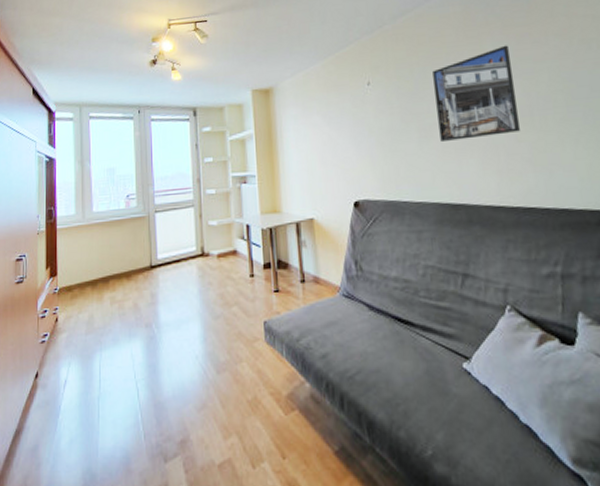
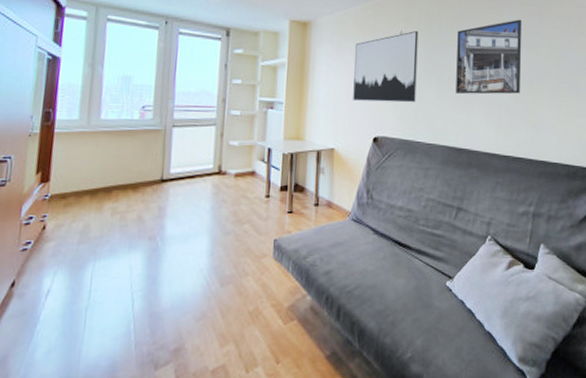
wall art: none [322,78,395,164] -> present [353,30,419,103]

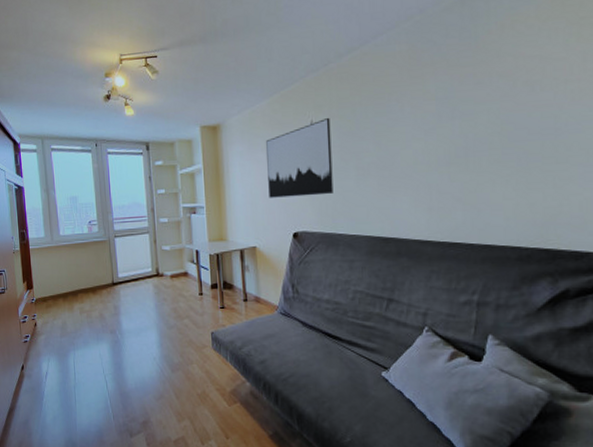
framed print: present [456,19,521,95] -> none [374,86,455,181]

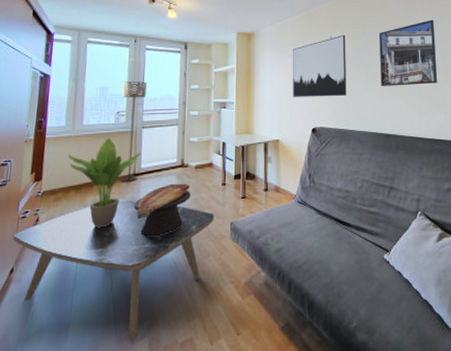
coffee table: none [18,307,194,435] -> present [13,199,214,341]
potted plant: none [51,247,116,333] -> present [67,137,141,228]
floor lamp: none [90,188,117,292] -> present [120,81,147,183]
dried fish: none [116,292,169,344] -> present [133,183,191,237]
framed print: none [374,86,455,181] -> present [379,19,438,87]

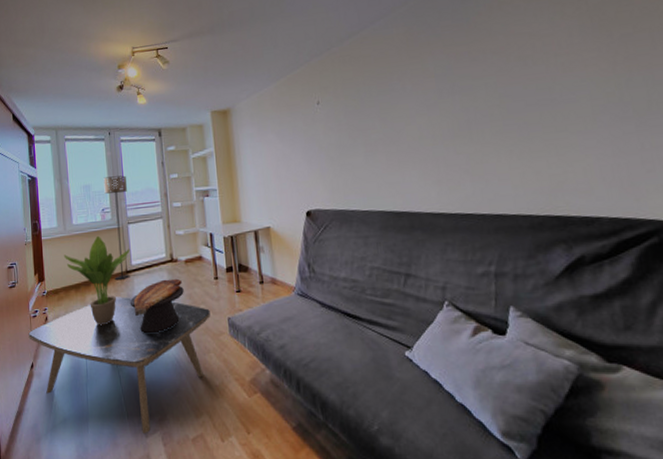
wall art: present [293,34,347,97] -> none [275,97,344,178]
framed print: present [379,19,438,87] -> none [377,64,460,156]

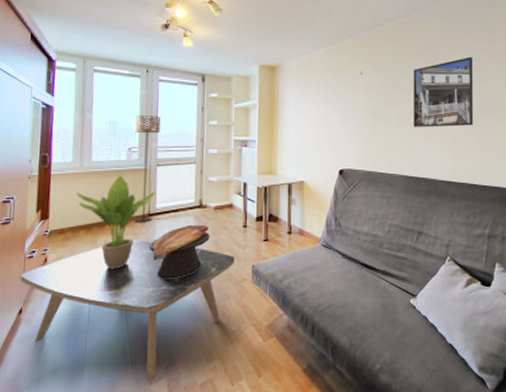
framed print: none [377,64,460,156] -> present [414,56,474,128]

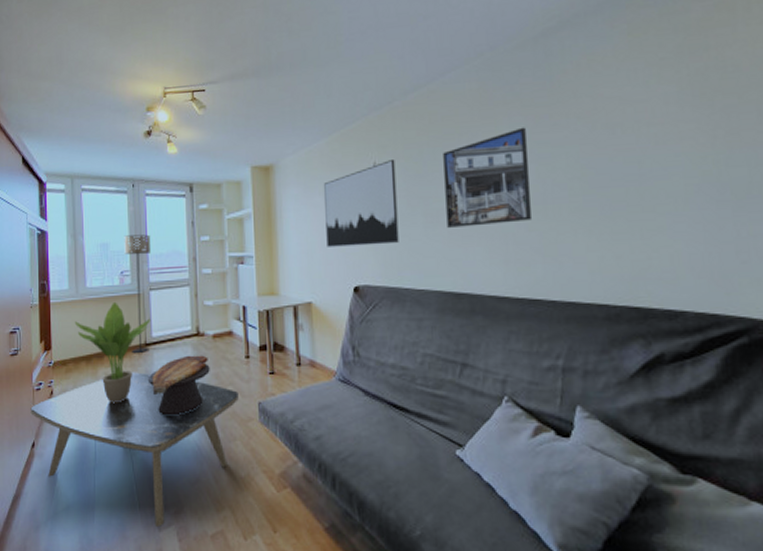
wall art: none [319,70,378,137] -> present [324,158,399,247]

